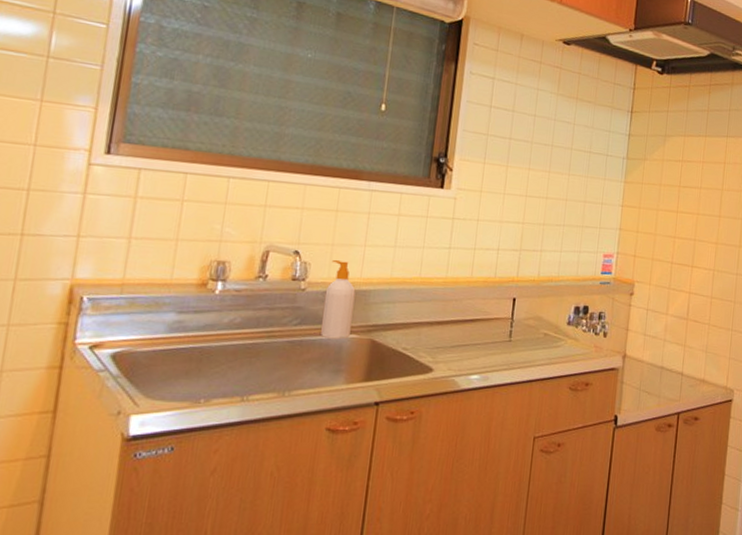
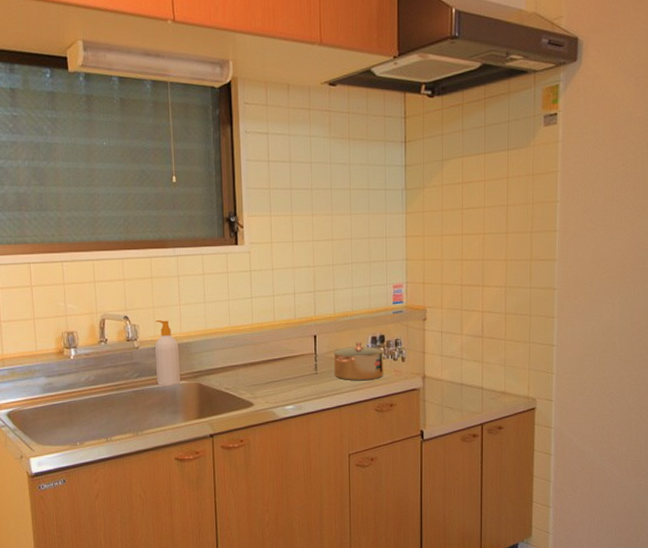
cooking pot: none [529,310,587,355] -> present [333,341,385,381]

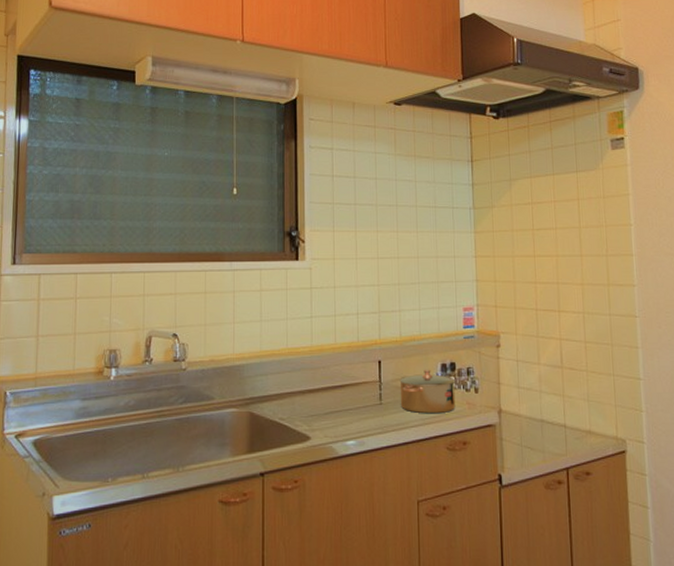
soap bottle: present [154,320,180,386] -> none [203,339,230,414]

